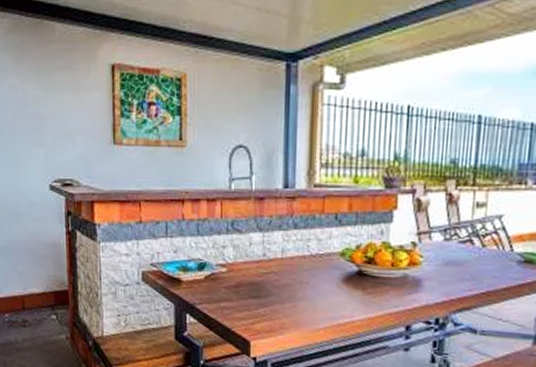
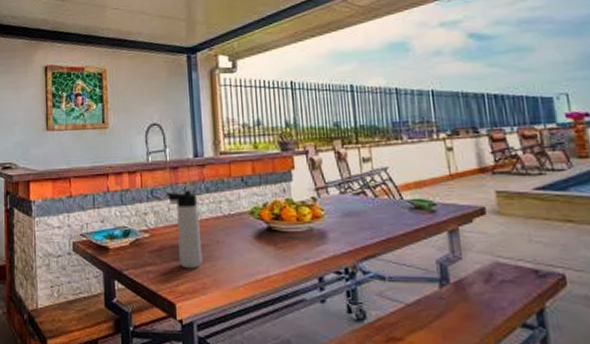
thermos bottle: none [249,224,284,308] -> present [166,190,203,269]

